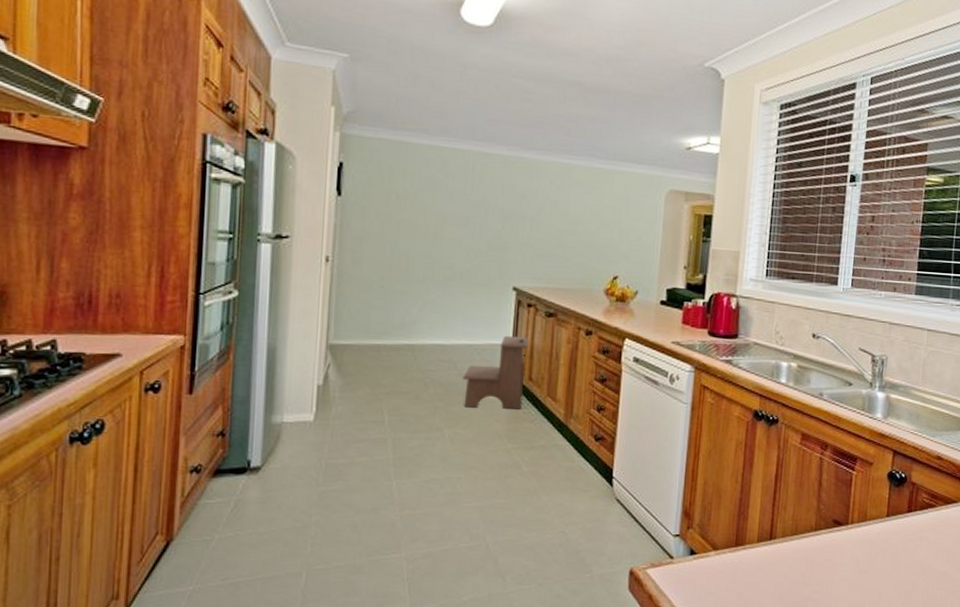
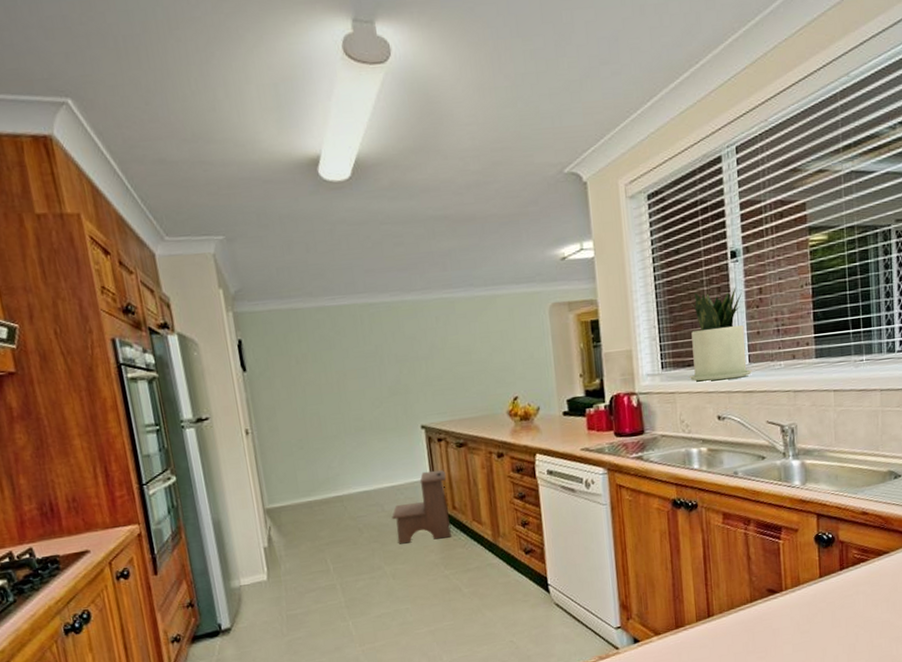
planter: none [791,207,855,300] -> present [689,287,753,382]

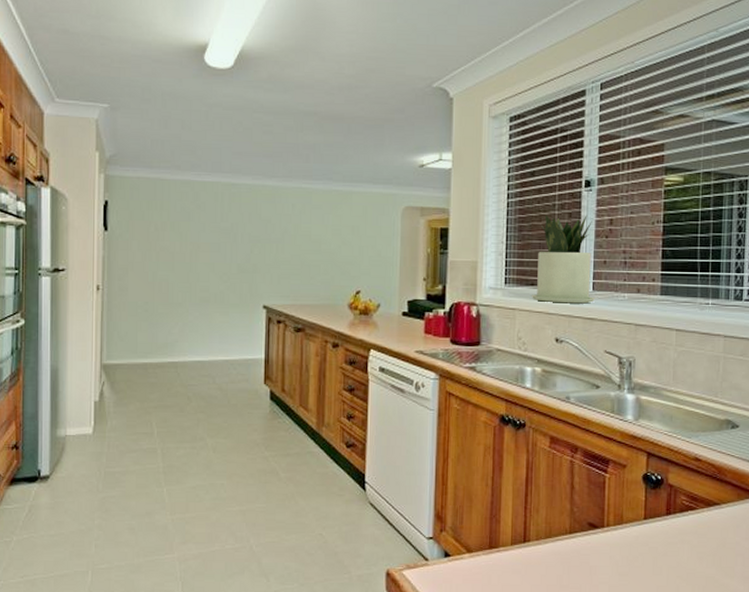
step stool: present [392,469,451,544] -> none [221,350,280,419]

